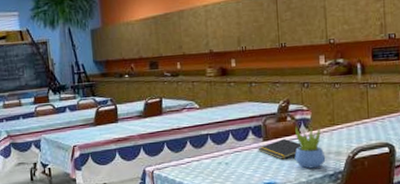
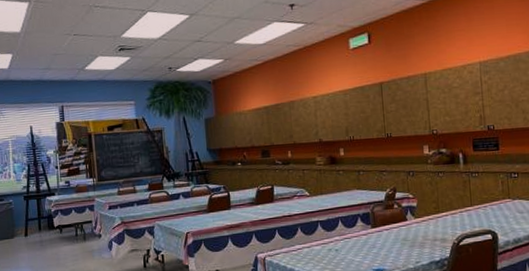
notepad: present [258,138,302,159] -> none [366,225,409,246]
succulent plant: present [294,126,326,169] -> none [402,213,432,255]

